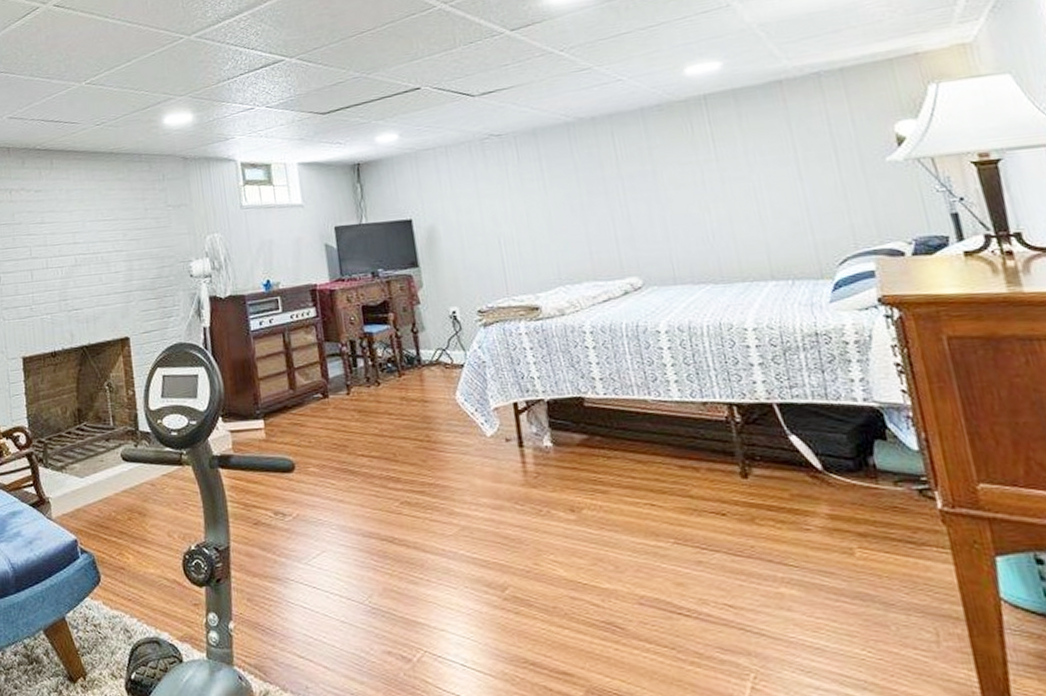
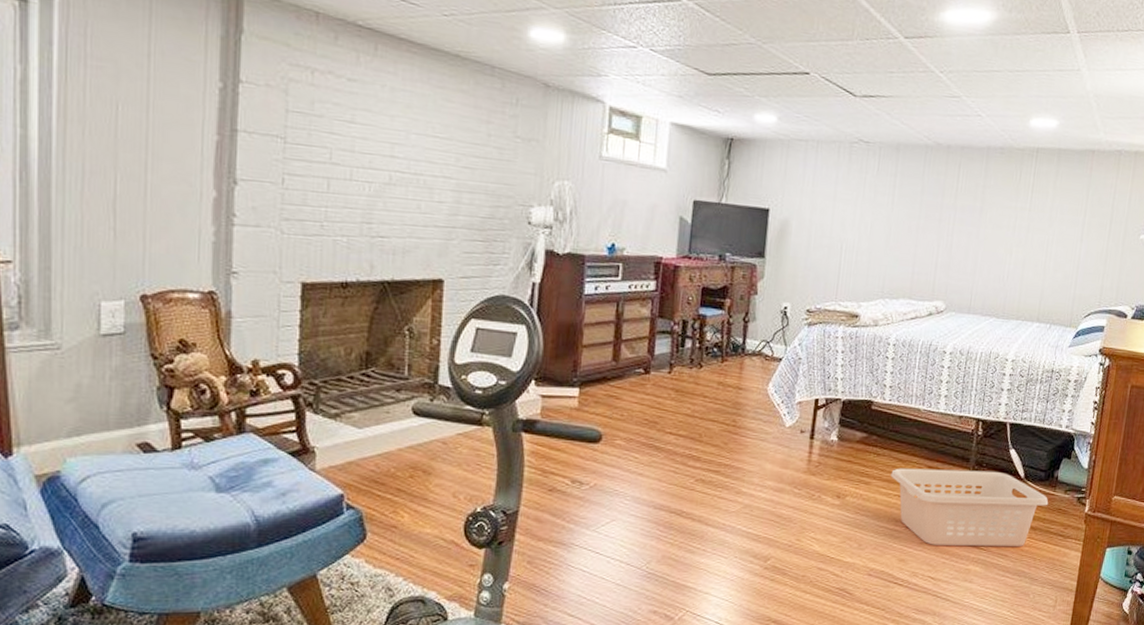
laundry basket: none [631,464,874,563] -> present [891,468,1049,546]

